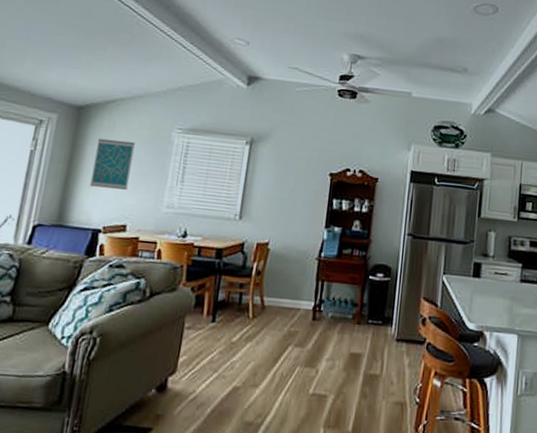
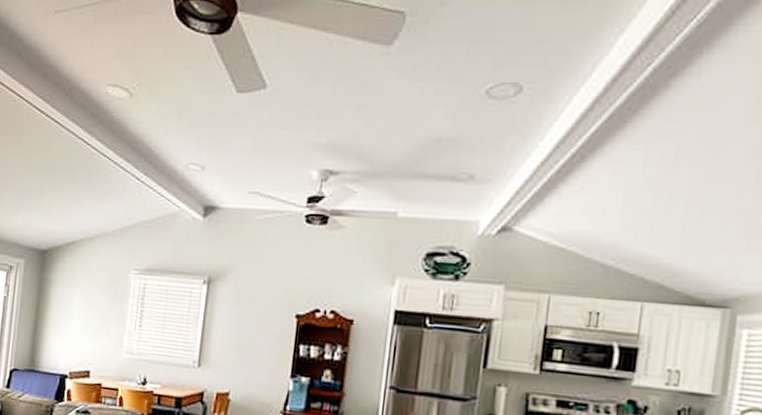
wall art: present [89,138,135,190] -> none [55,282,95,335]

